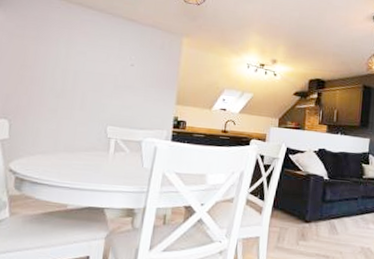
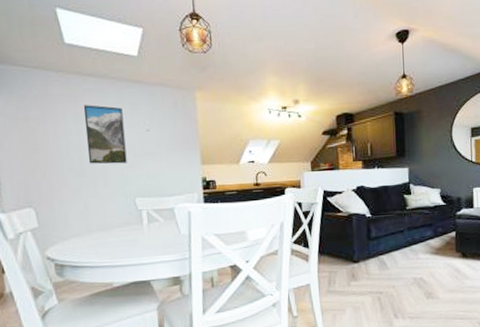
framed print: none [70,33,113,92] -> present [83,105,127,164]

